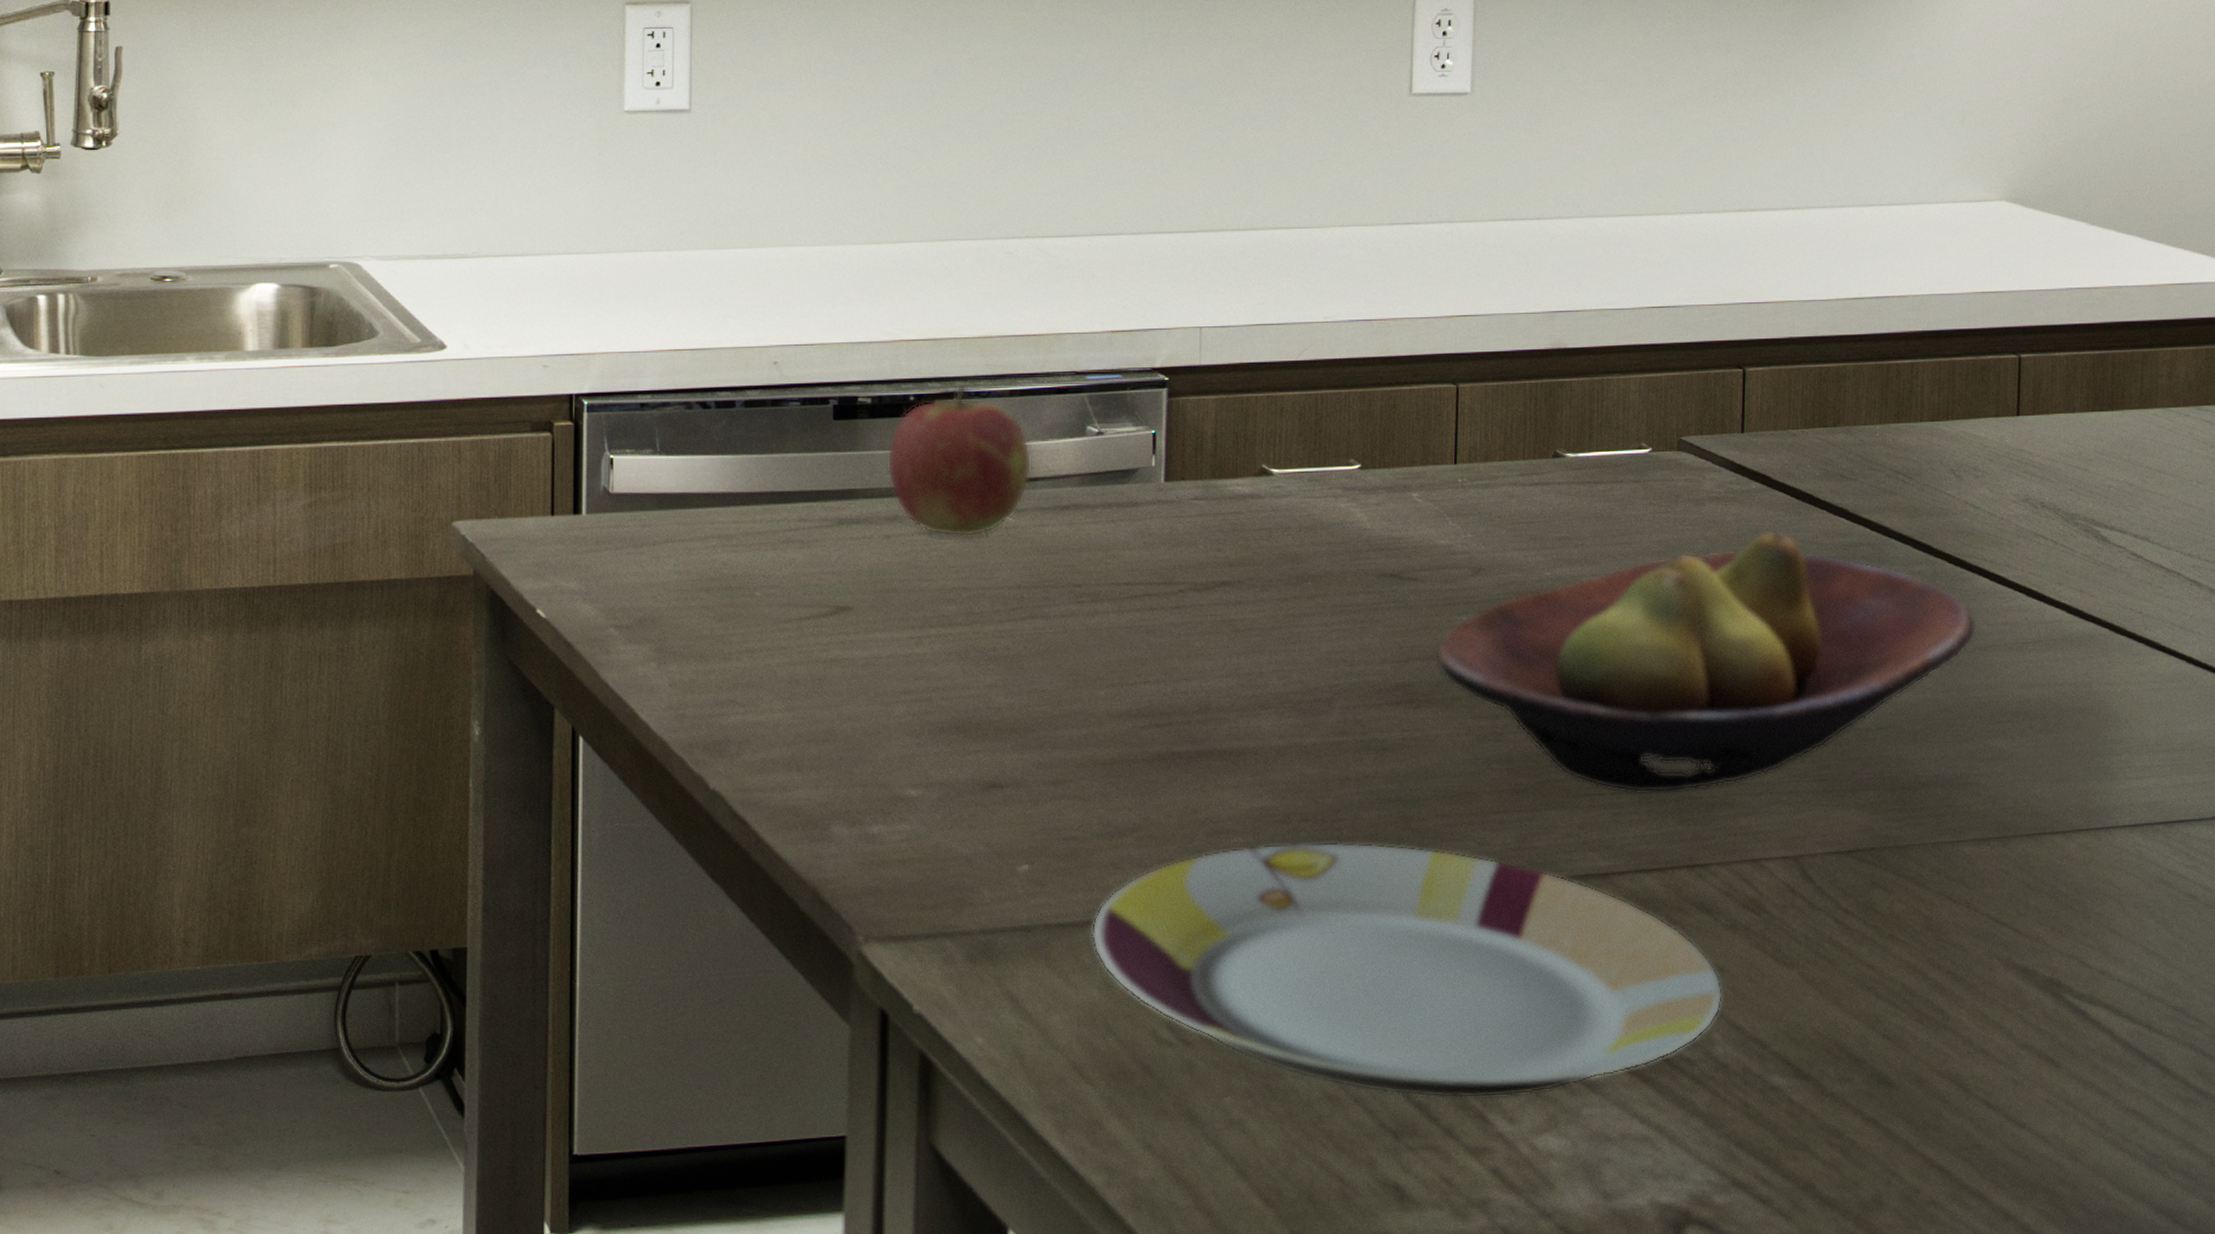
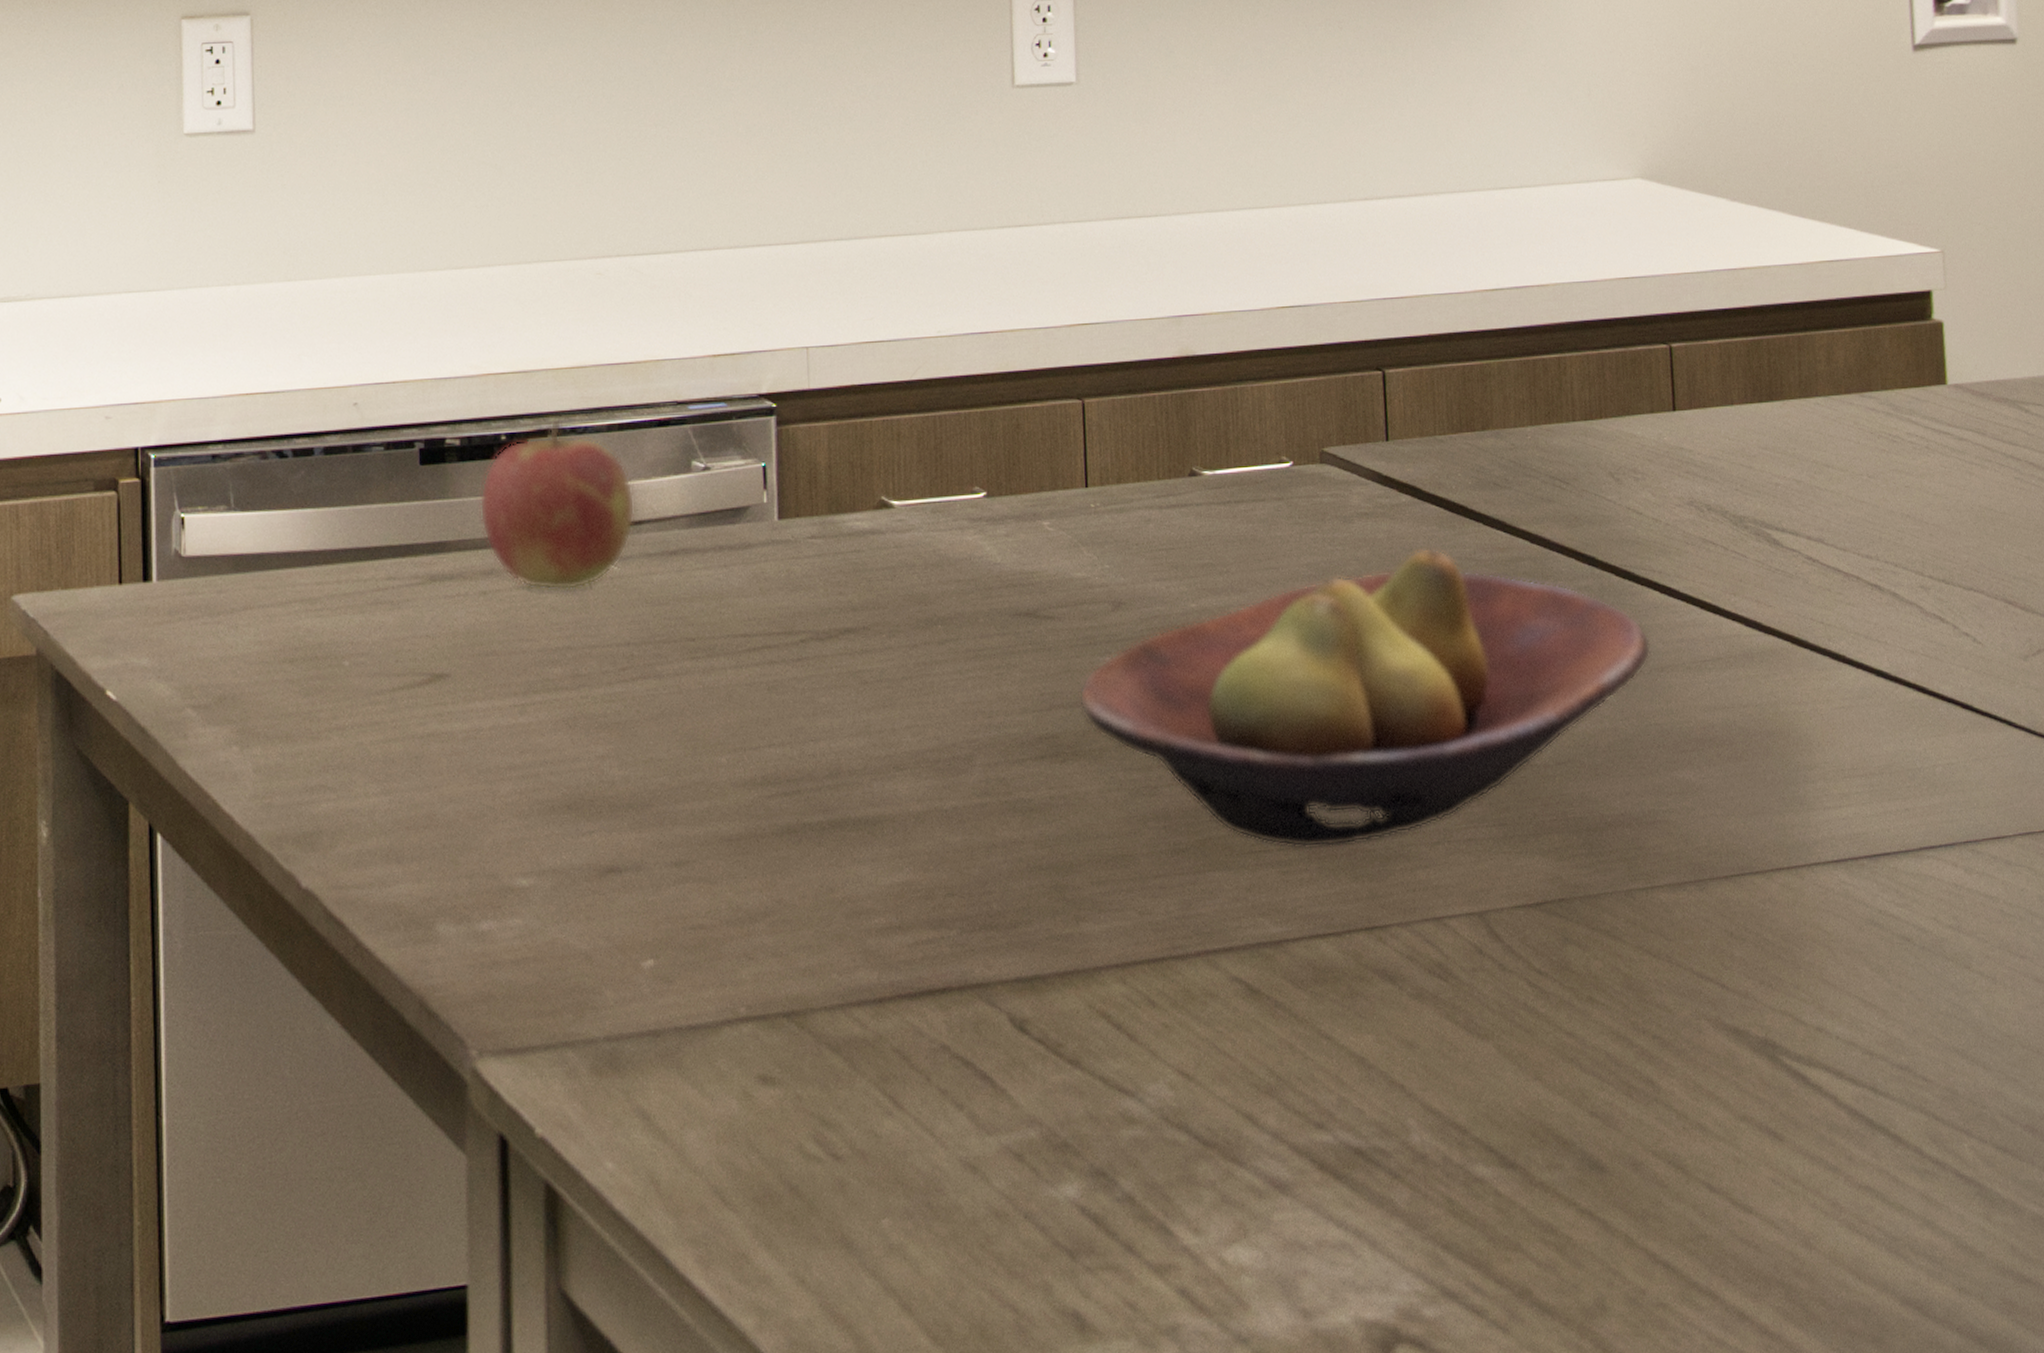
plate: present [1092,842,1723,1099] -> none [726,917,1415,1209]

